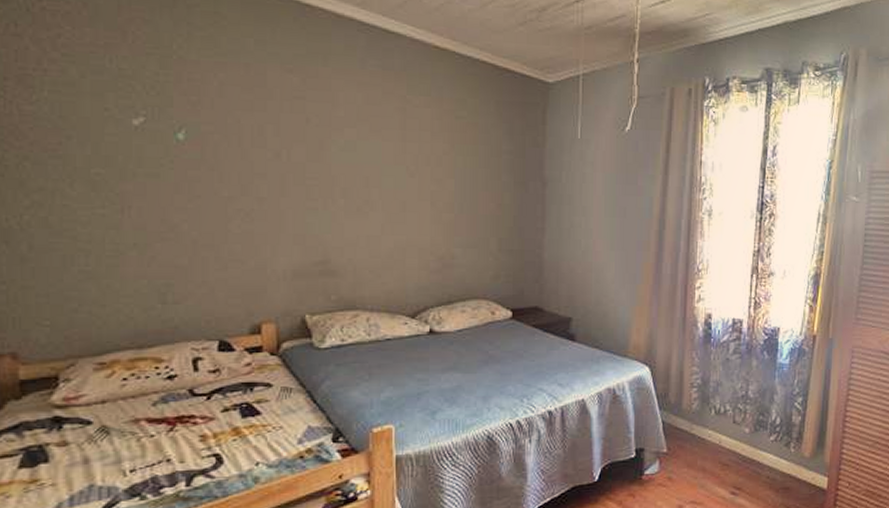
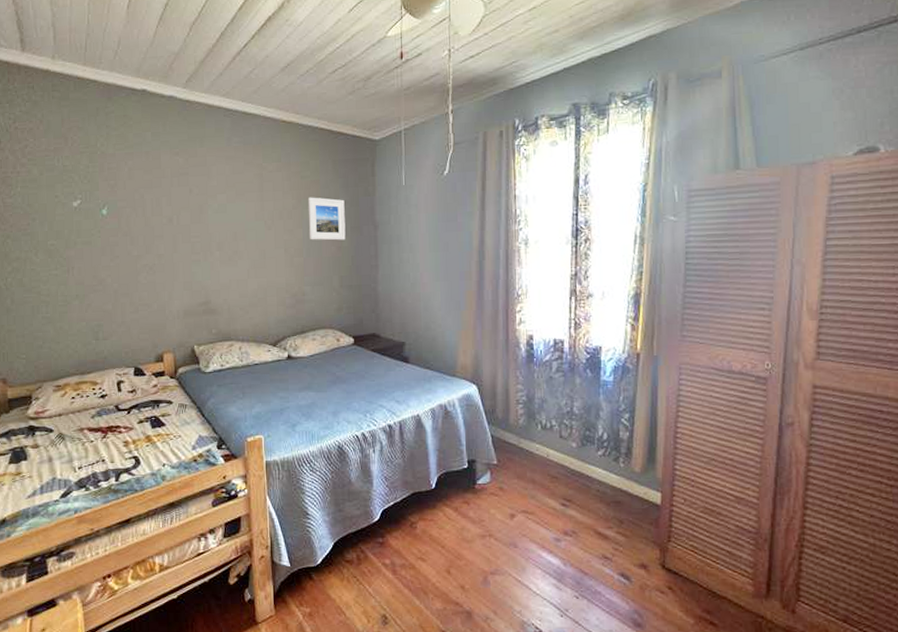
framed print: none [462,142,508,197] -> present [307,197,346,241]

